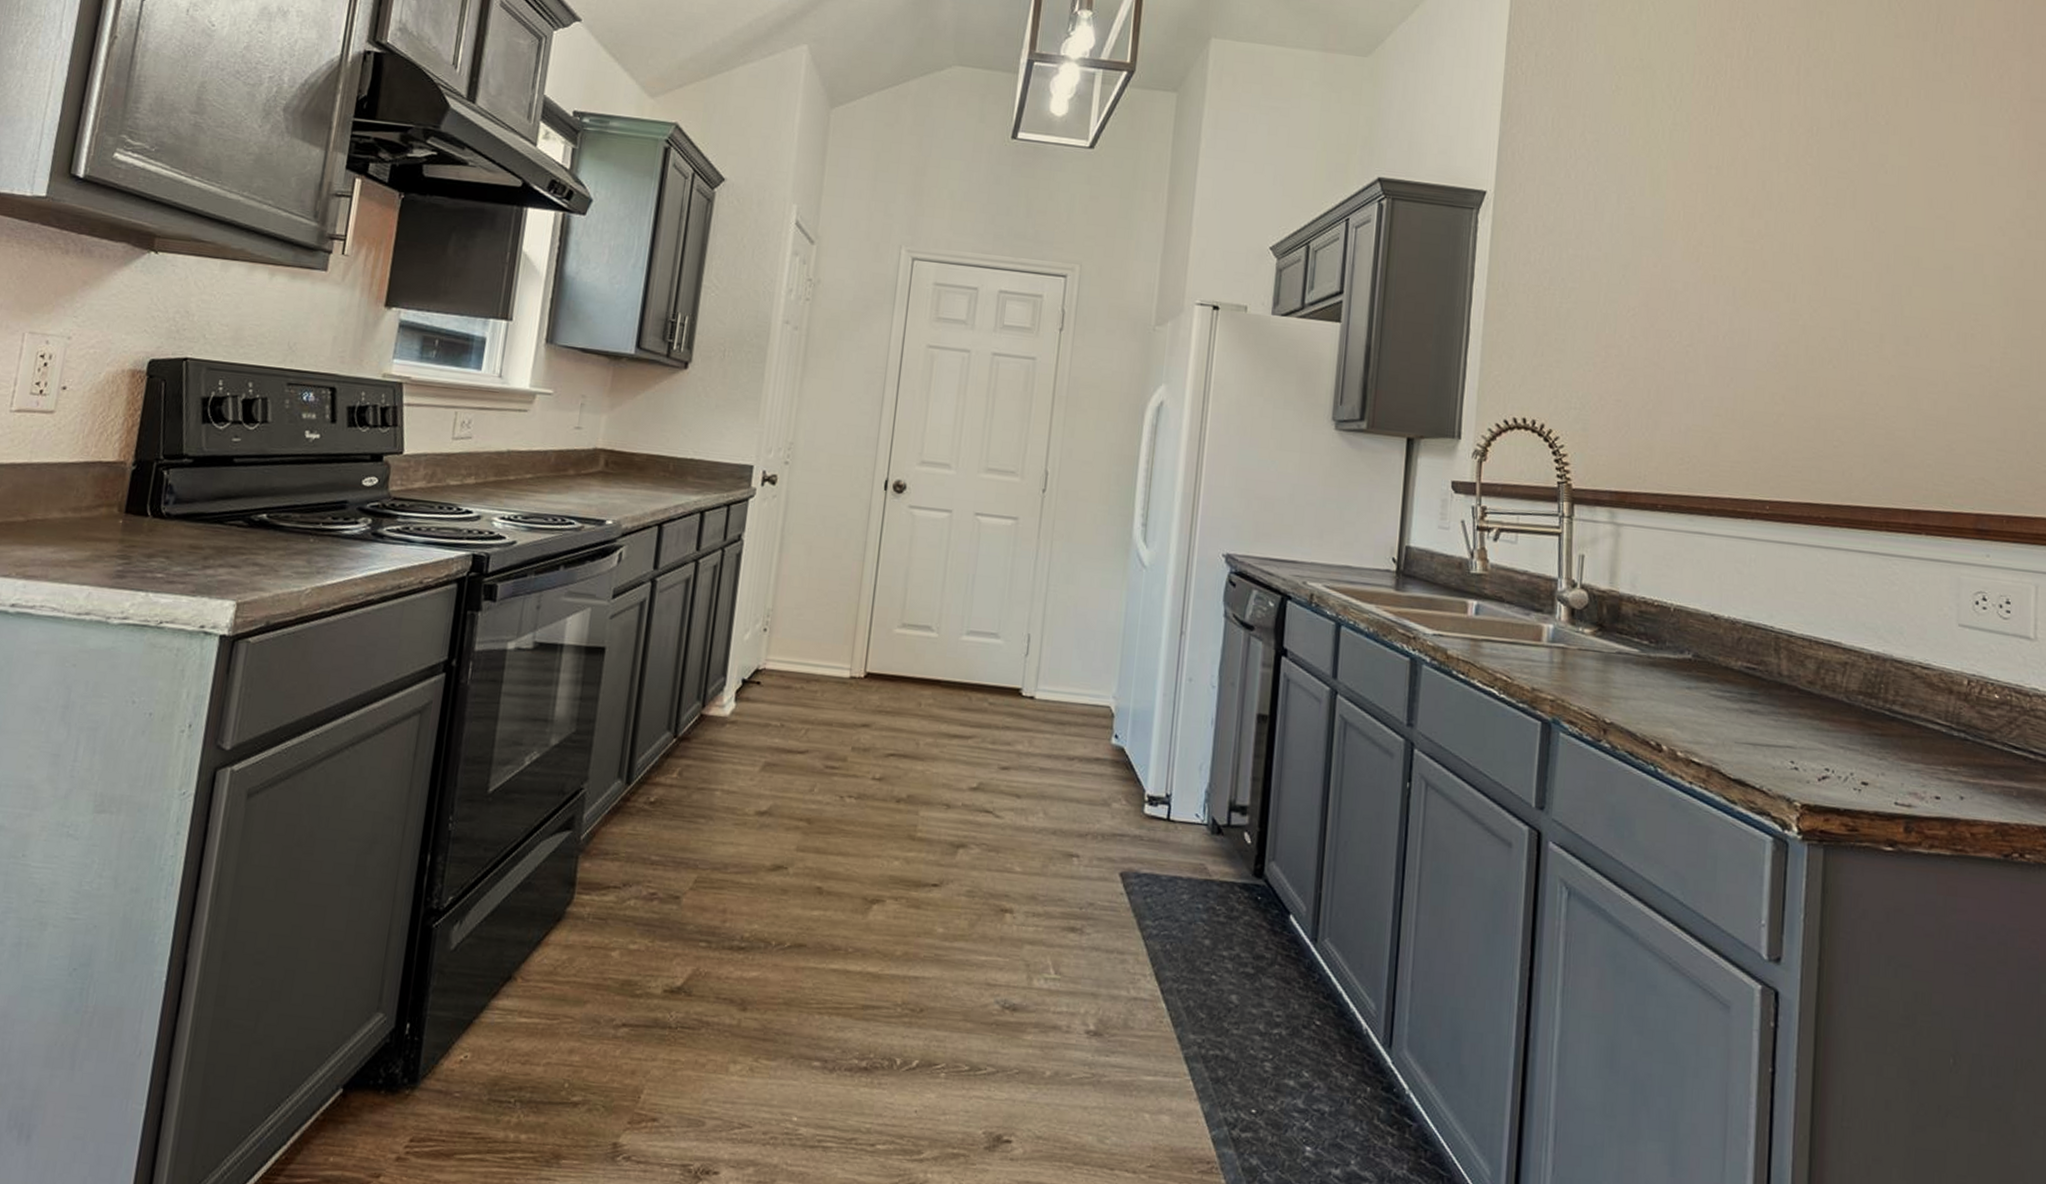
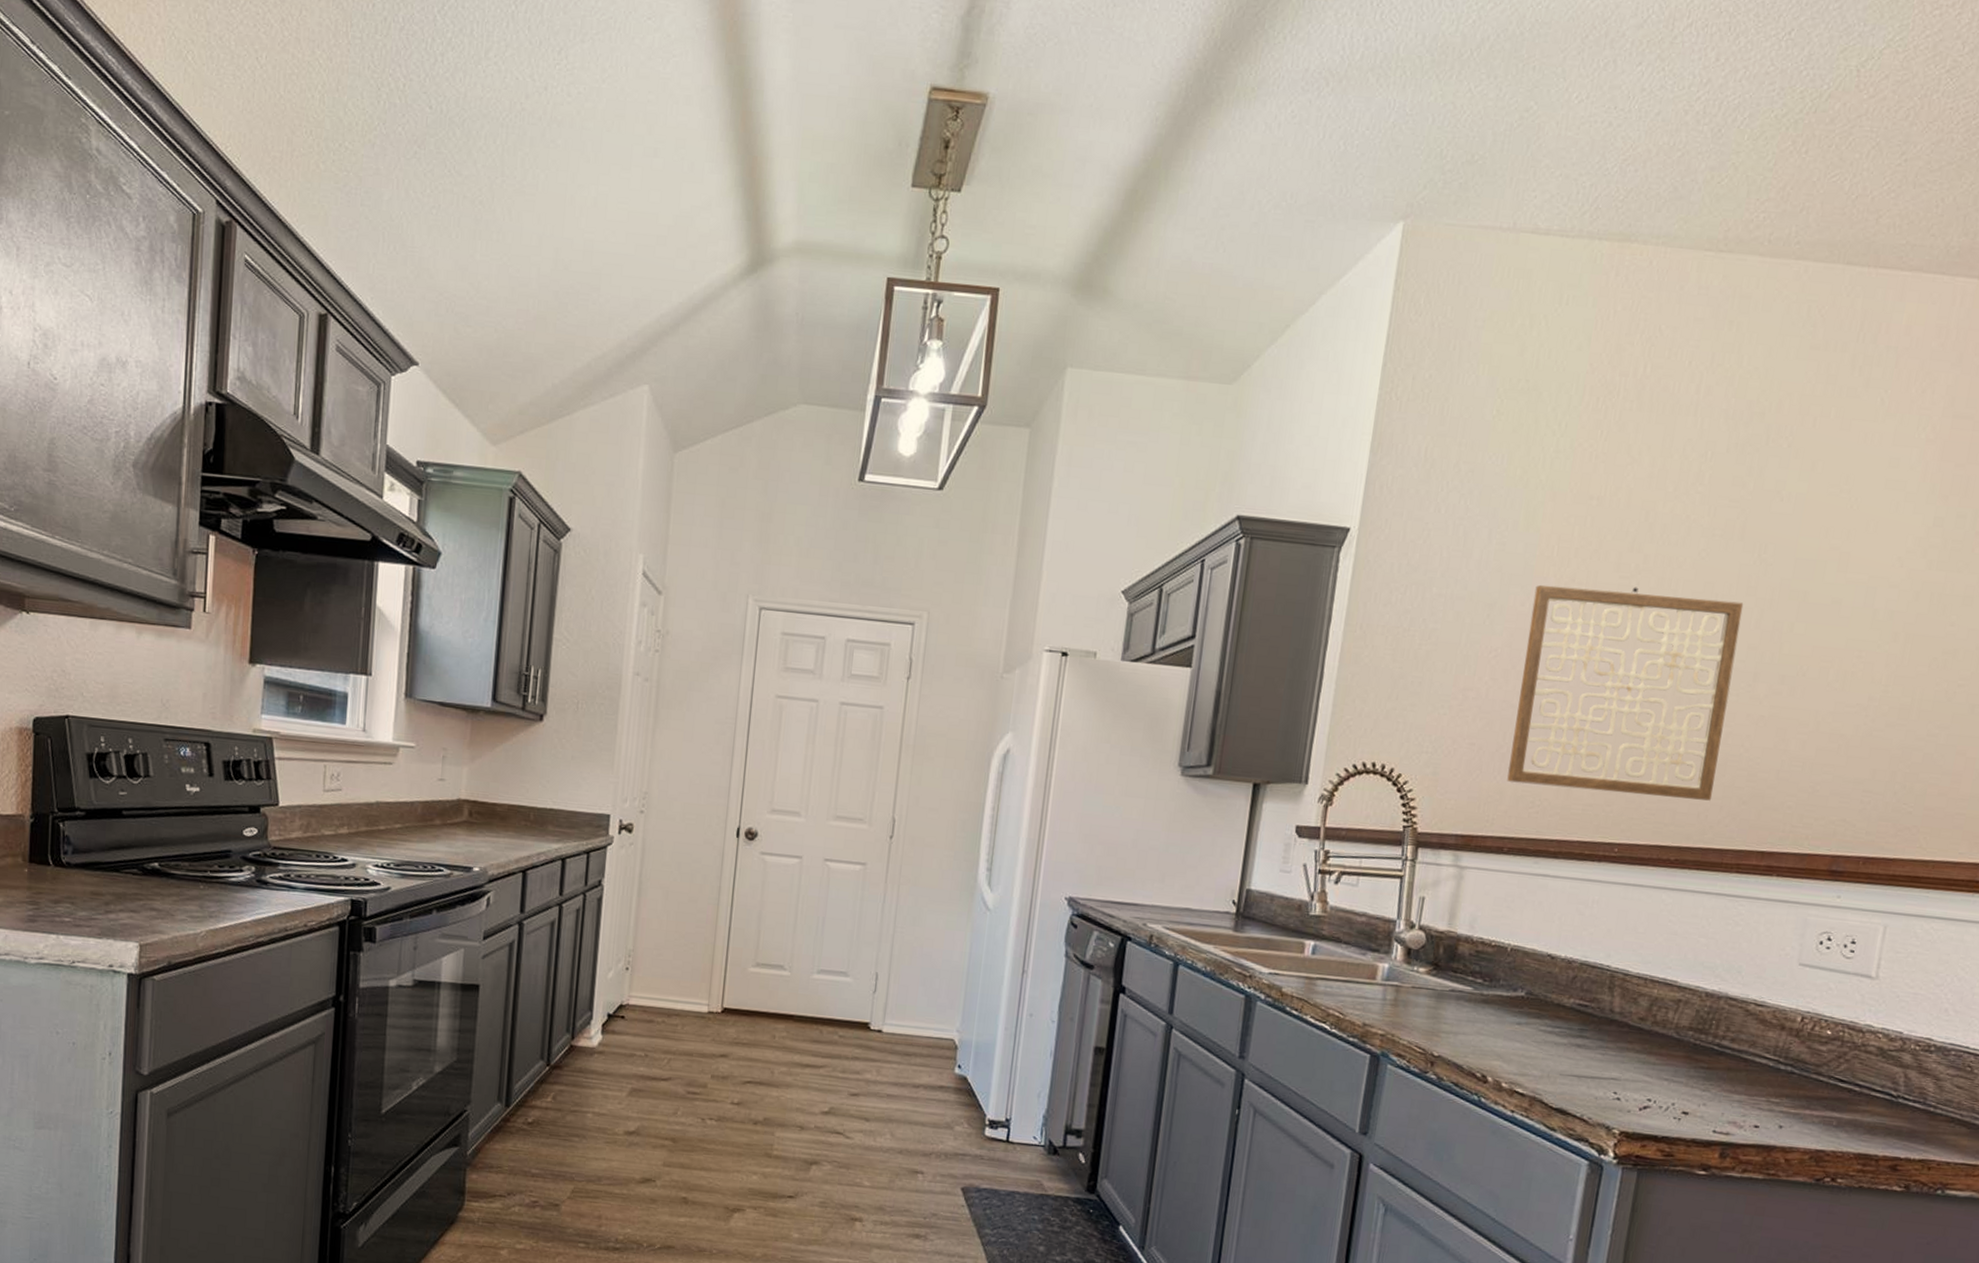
wall art: none [1655,247,1863,459] -> present [1507,584,1744,801]

